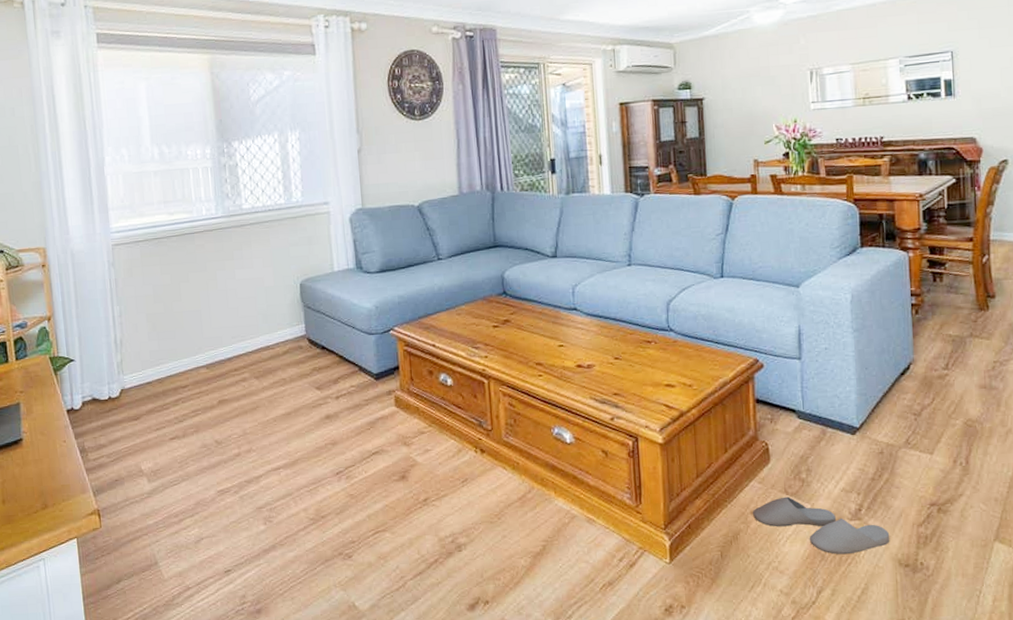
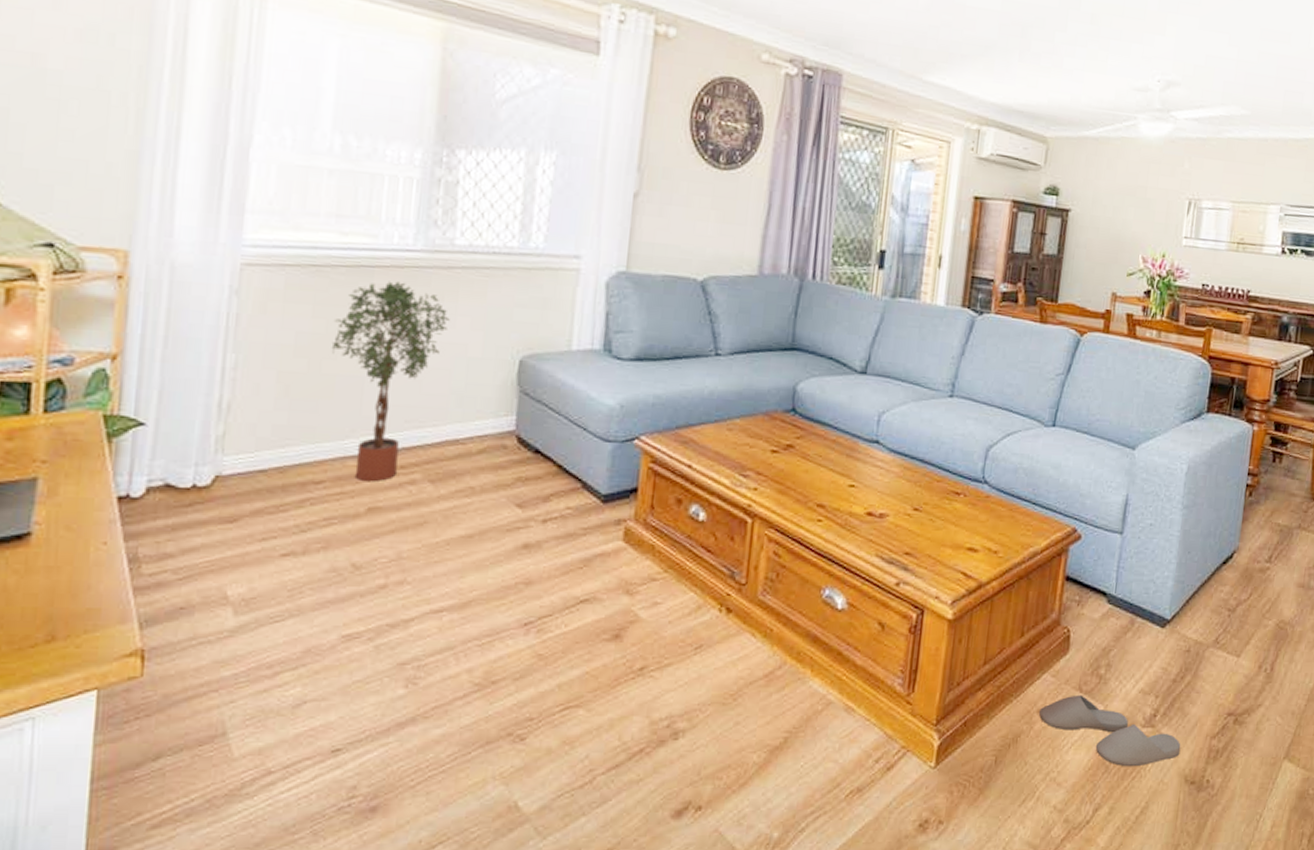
potted tree: none [175,241,248,383] -> present [331,281,450,482]

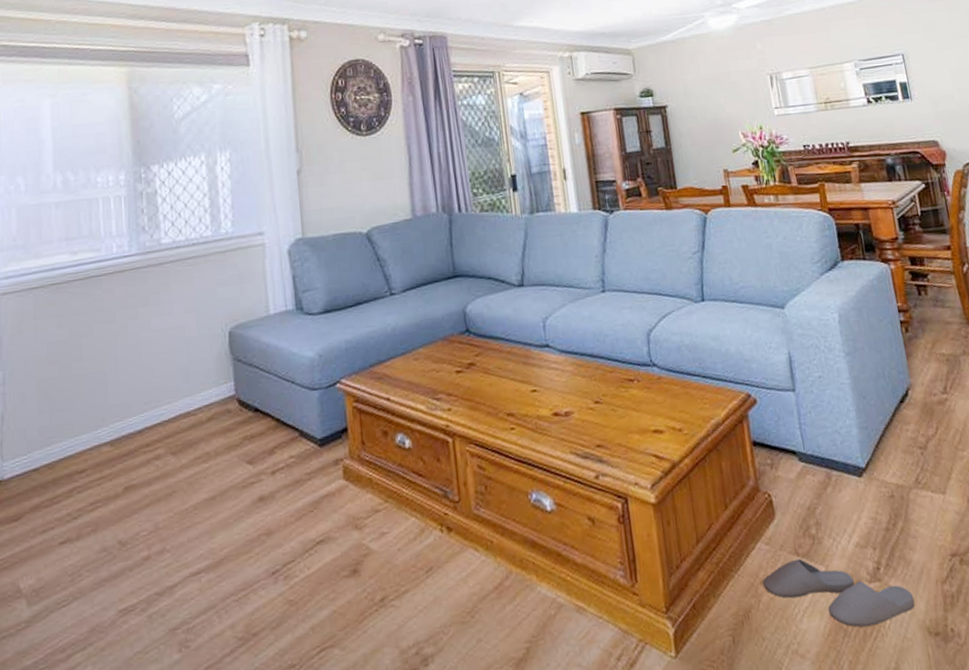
potted tree: present [331,281,450,482] -> none [75,284,167,464]

